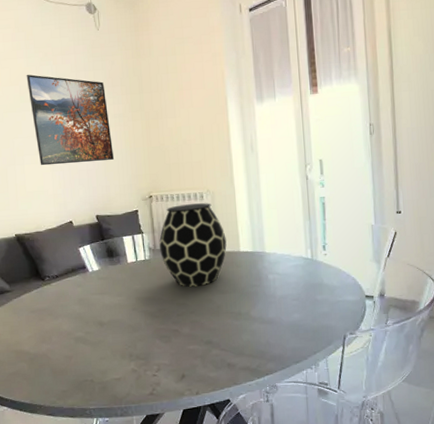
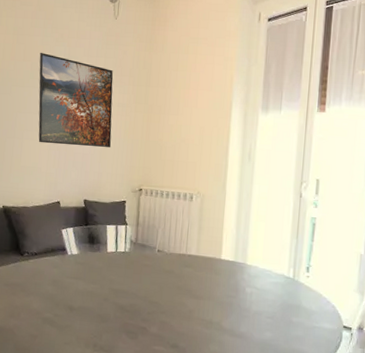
vase: present [159,203,227,287] -> none [141,202,209,288]

